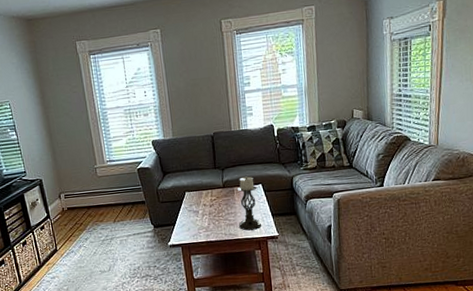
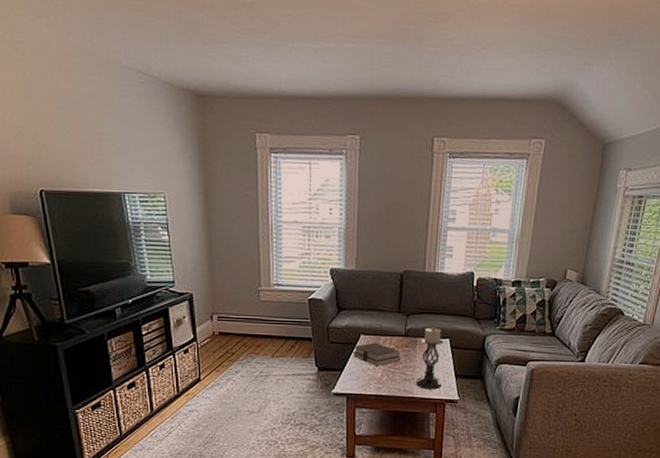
bible: none [181,196,223,217] -> present [353,342,401,366]

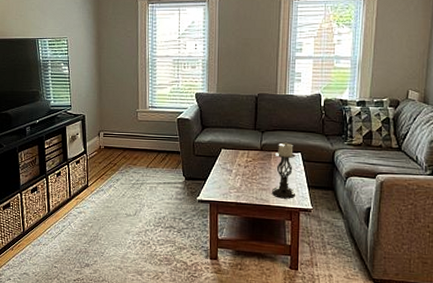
bible: present [353,342,401,366] -> none [215,155,257,177]

